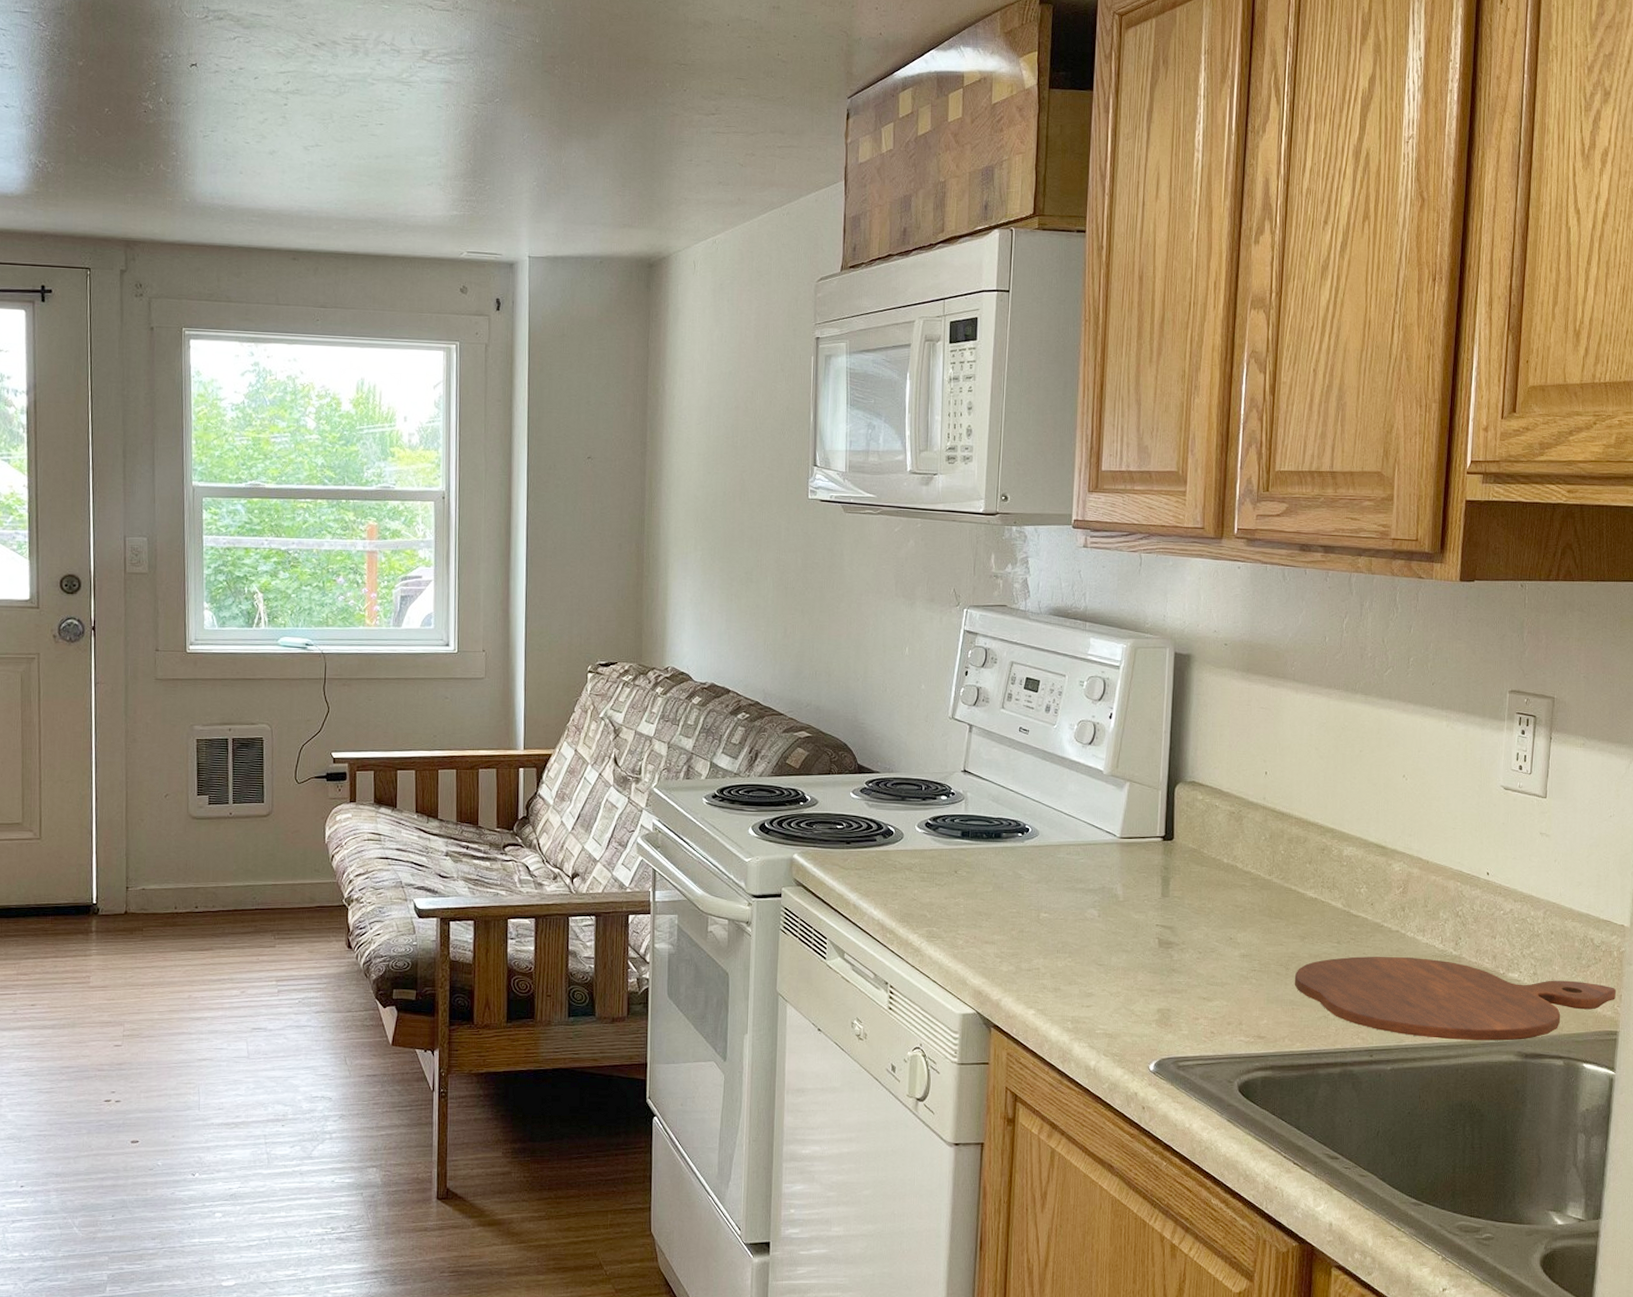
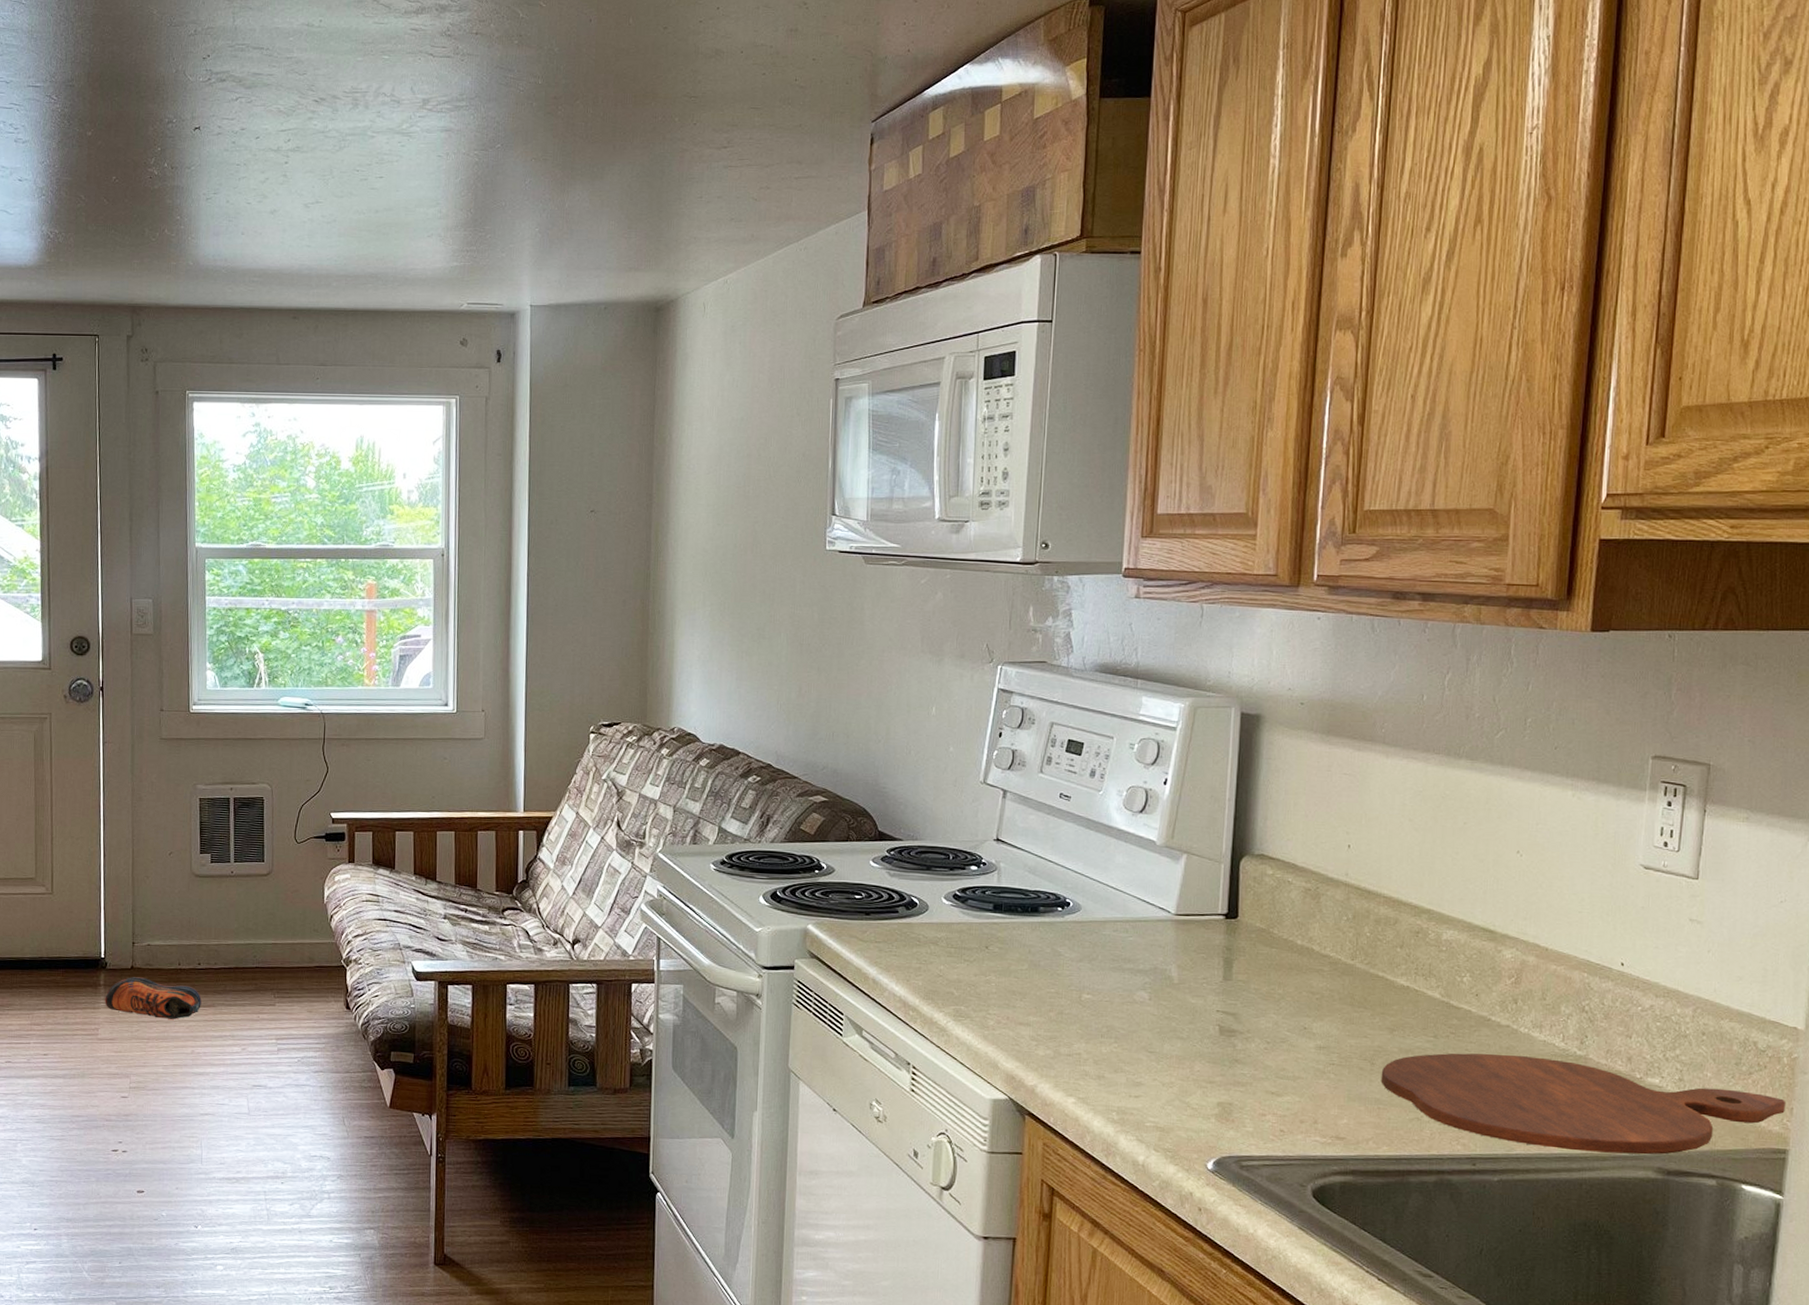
shoe: none [97,922,199,964] -> present [105,977,202,1019]

